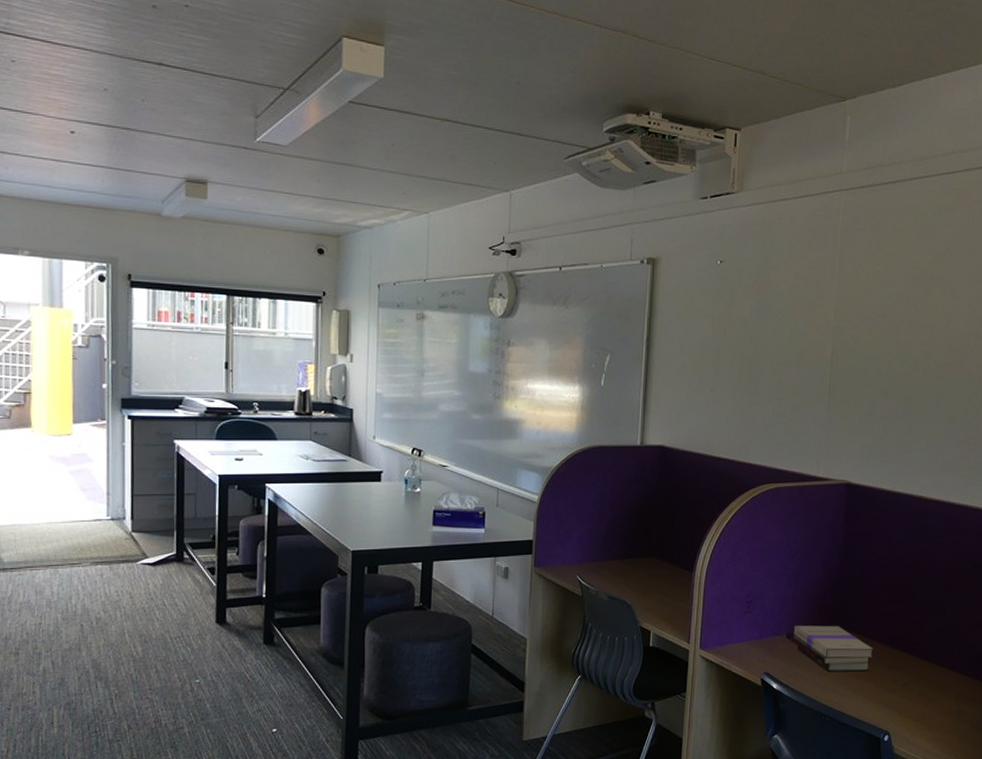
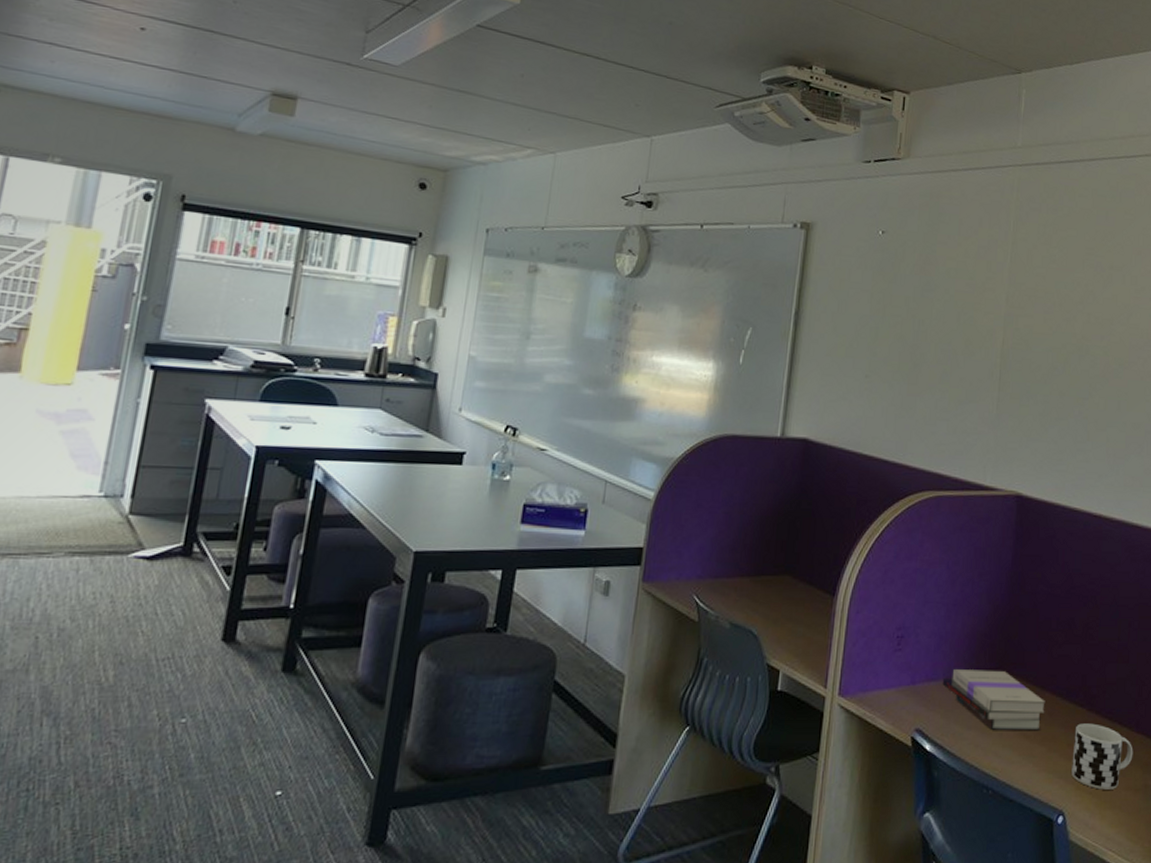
cup: none [896,664,949,715] -> present [1071,723,1133,790]

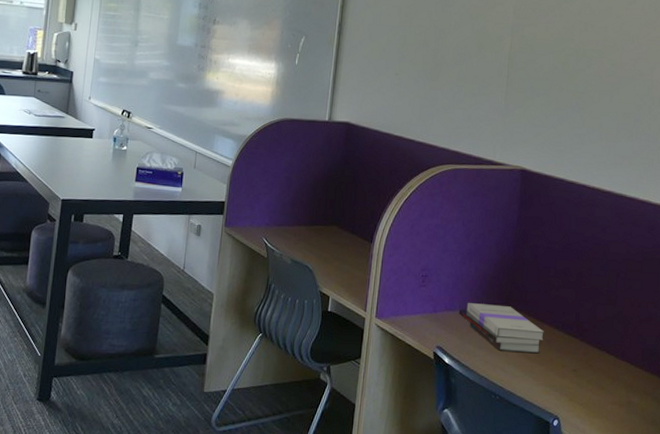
cup: present [1071,723,1133,790] -> none [565,350,619,403]

